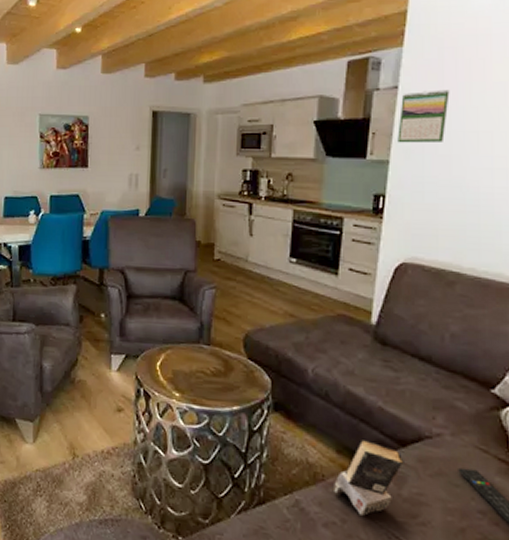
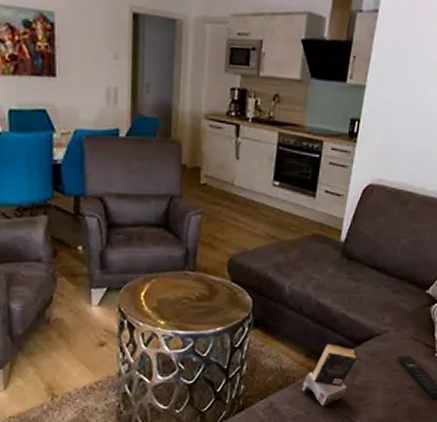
calendar: present [397,89,450,143] -> none [374,17,420,70]

